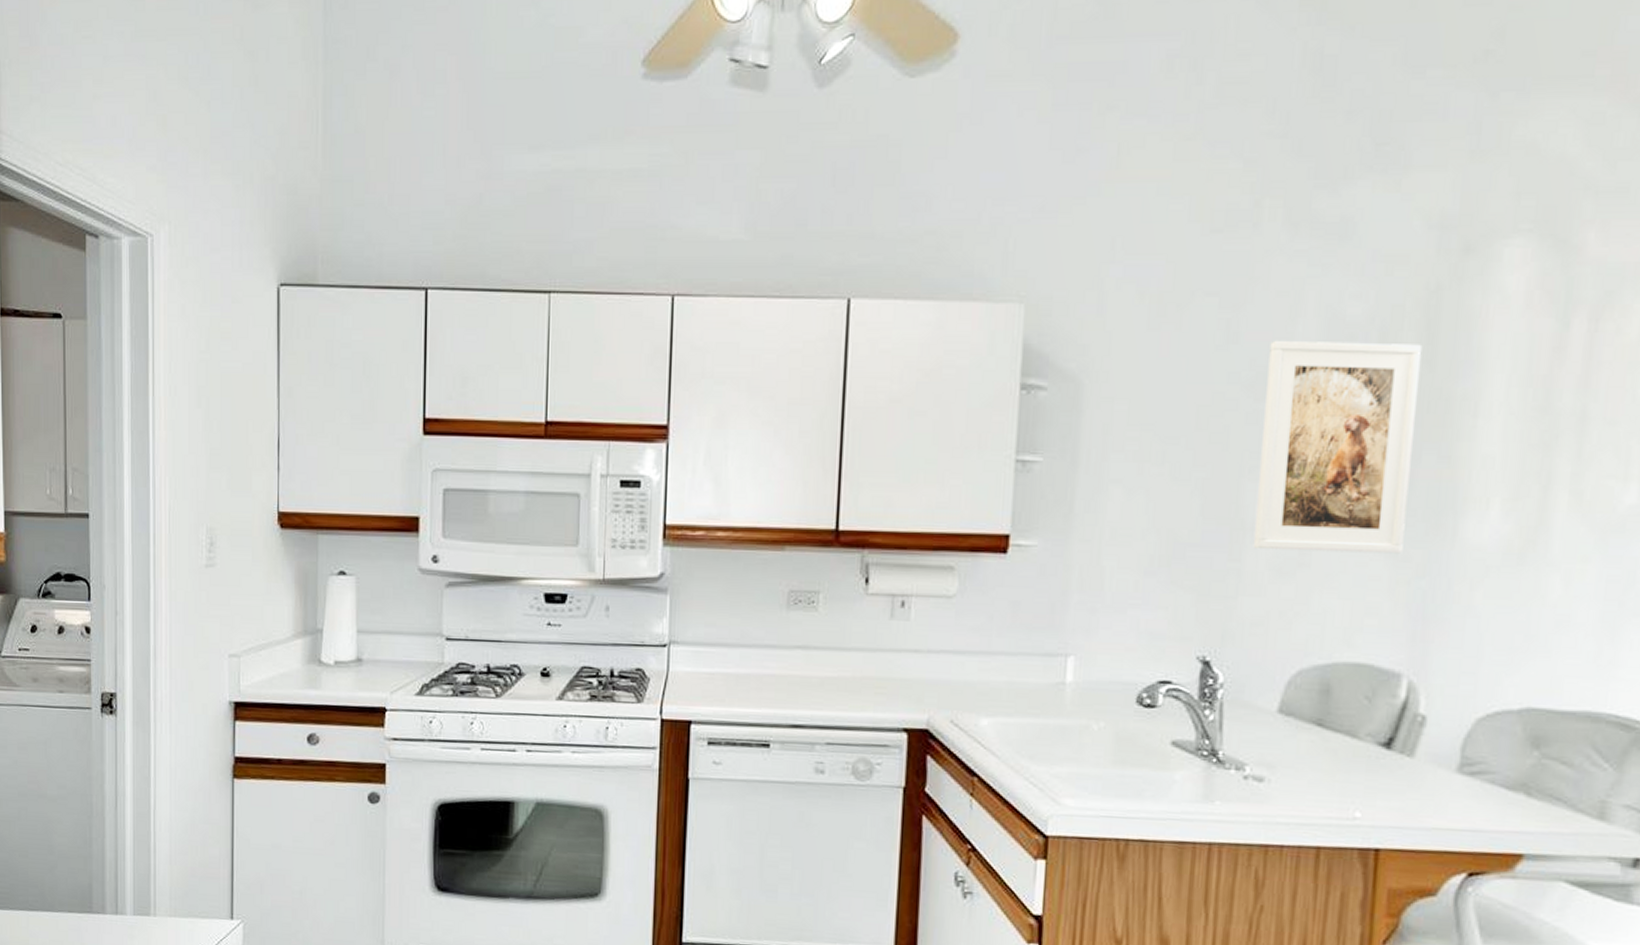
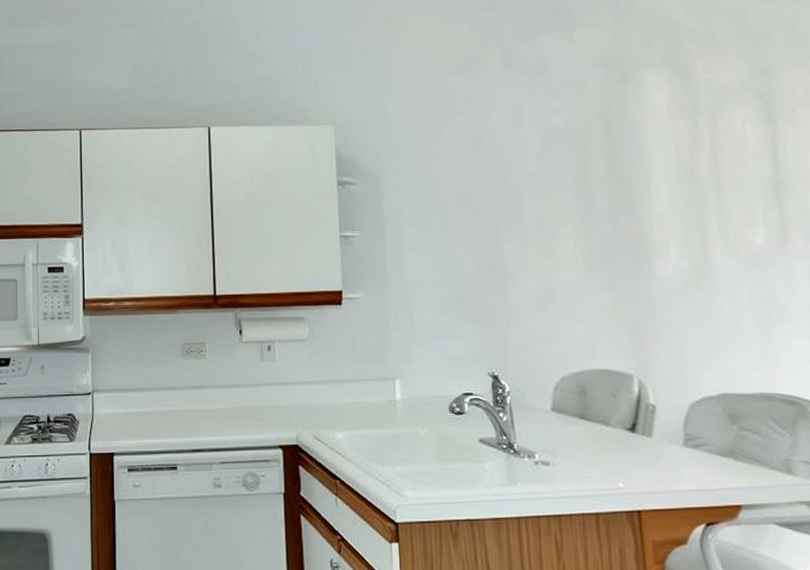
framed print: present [1253,340,1423,554] -> none [505,141,618,291]

